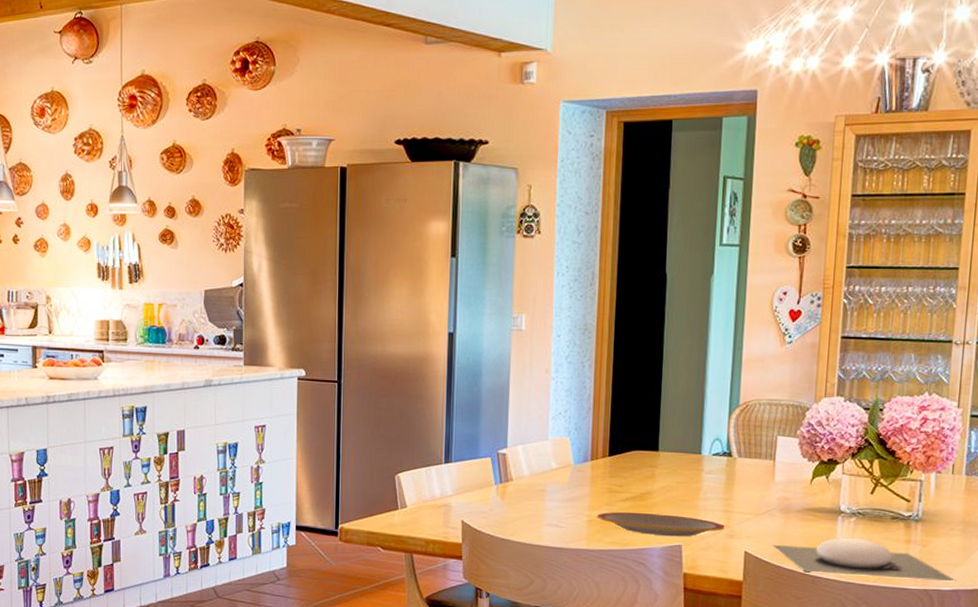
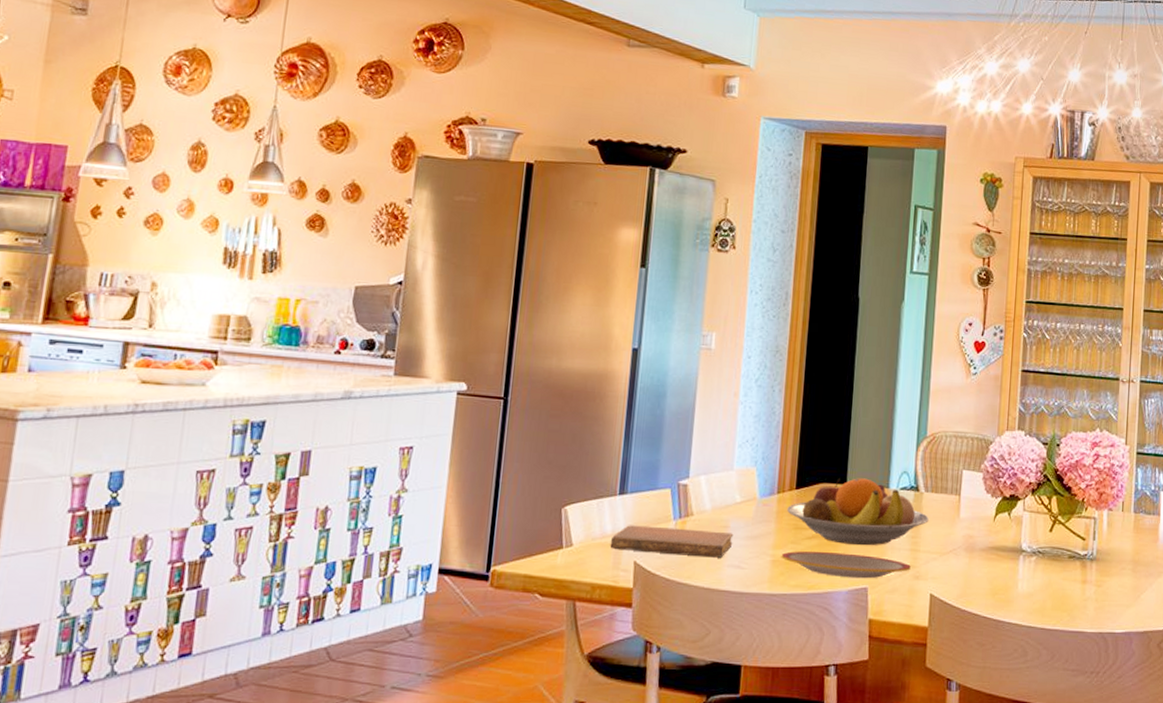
notebook: none [439,489,551,518] -> present [610,525,734,558]
fruit bowl: none [601,445,742,508] -> present [787,478,929,546]
plate: present [772,537,957,582] -> none [957,578,1129,624]

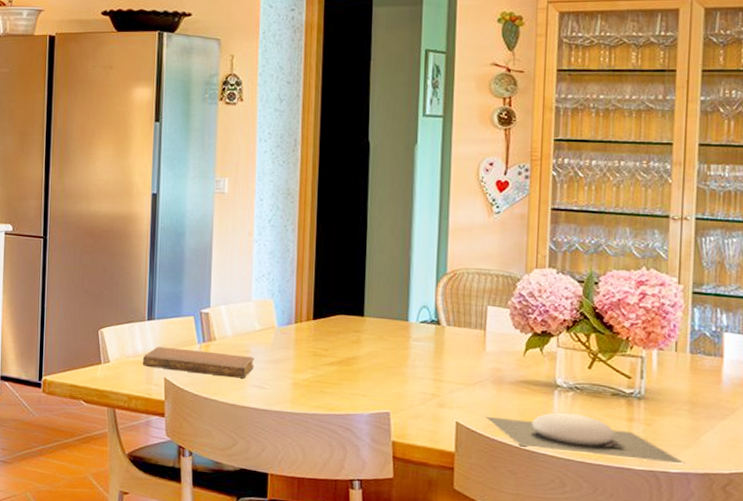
plate: present [781,551,911,579] -> none [301,375,434,404]
fruit bowl: present [787,478,929,546] -> none [305,311,452,374]
plate: none [957,578,1129,624] -> present [485,412,686,465]

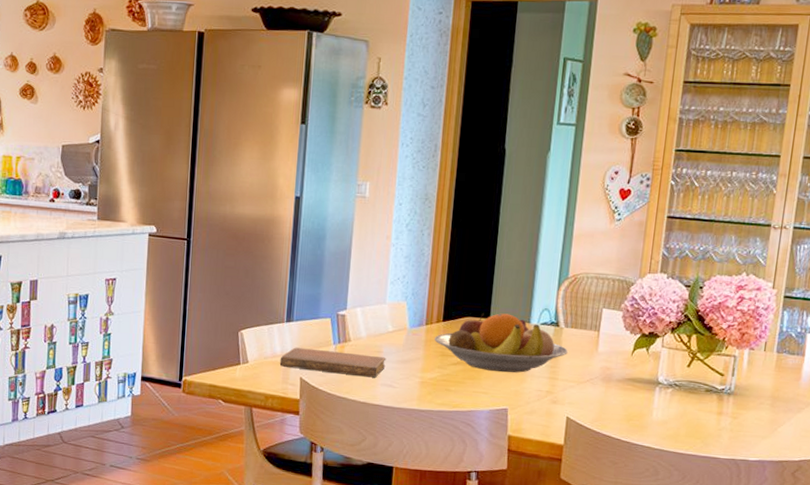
fruit bowl: none [305,311,452,374] -> present [434,313,568,373]
plate: present [485,412,686,465] -> none [593,407,764,453]

